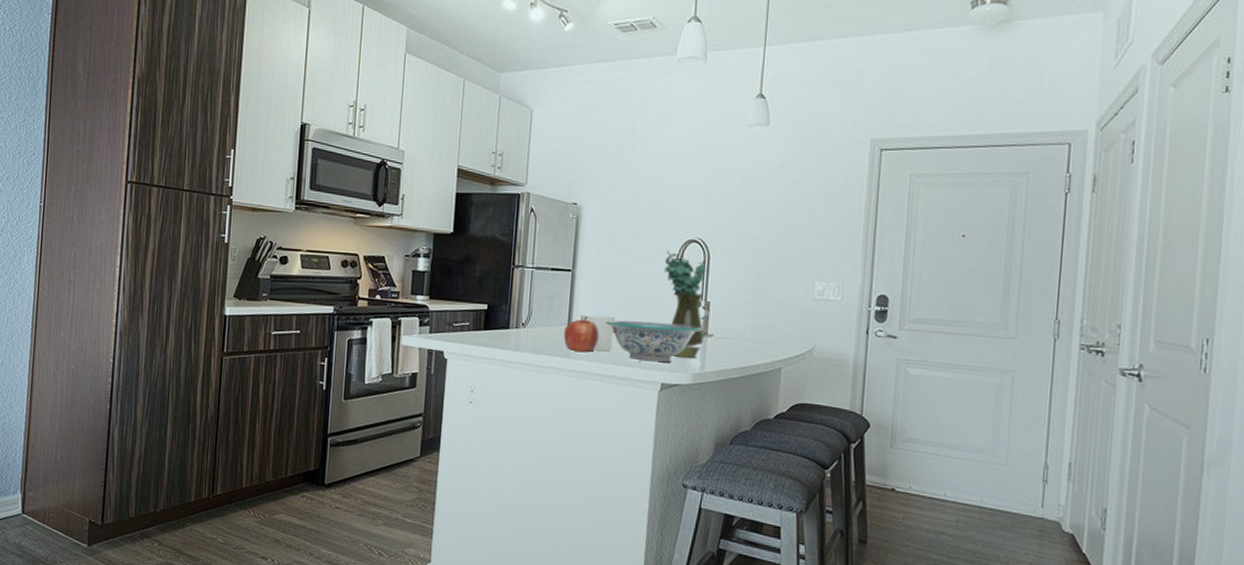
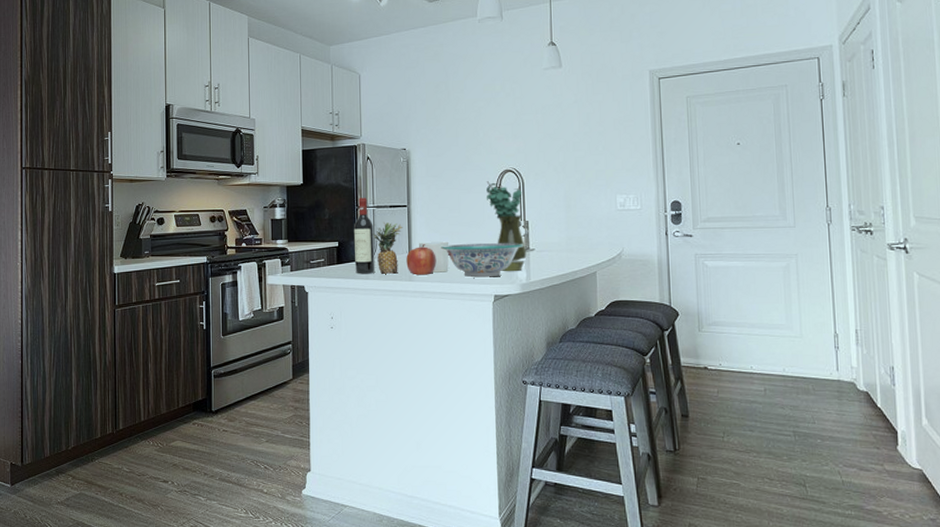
wine bottle: none [504,255,530,346] -> present [353,197,375,274]
fruit: none [528,286,564,349] -> present [372,222,403,275]

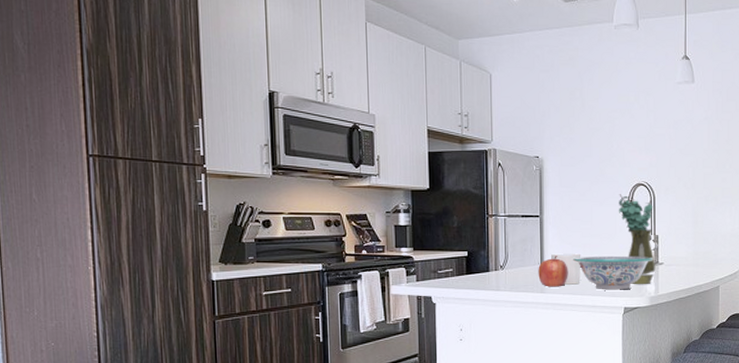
wine bottle: present [353,197,375,274] -> none [483,206,507,285]
fruit: present [372,222,403,275] -> none [503,232,535,286]

